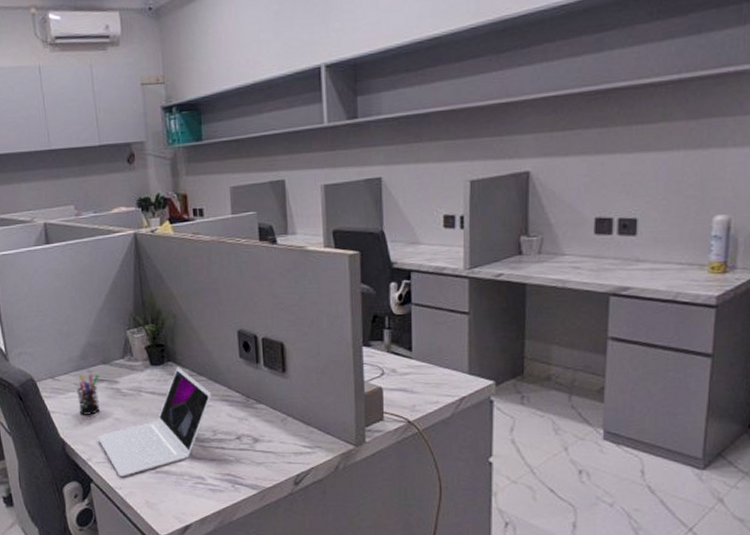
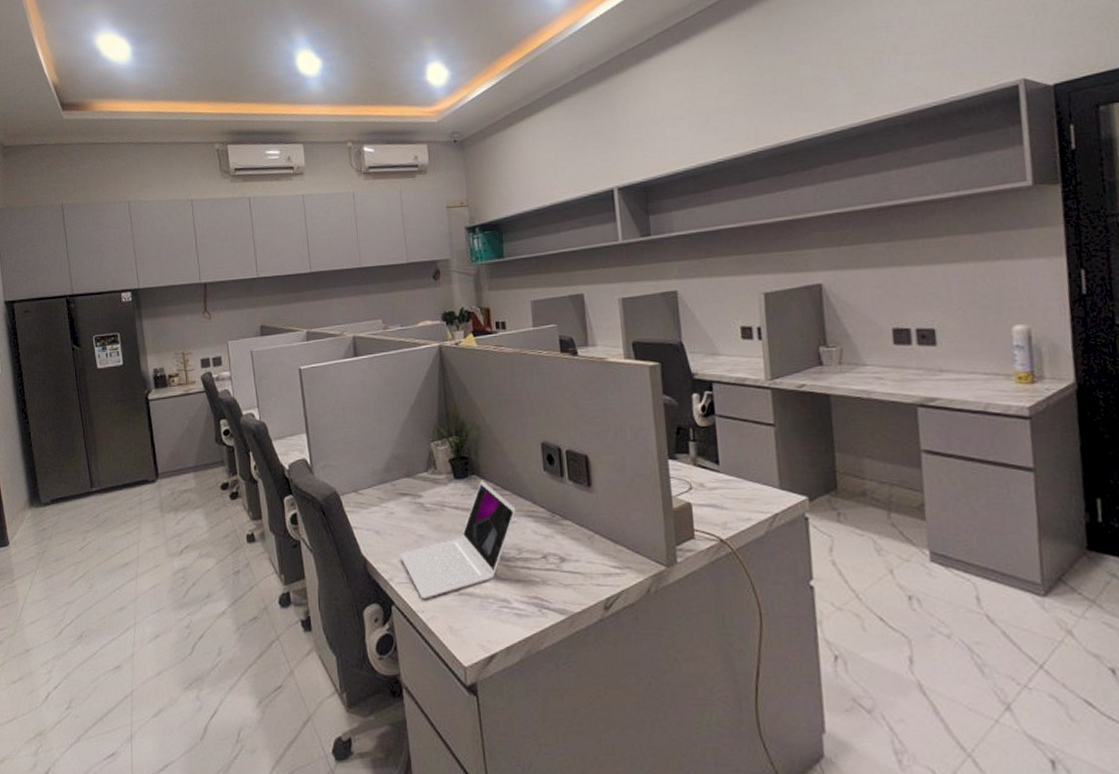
pen holder: present [77,373,99,415] -> none [380,487,403,531]

